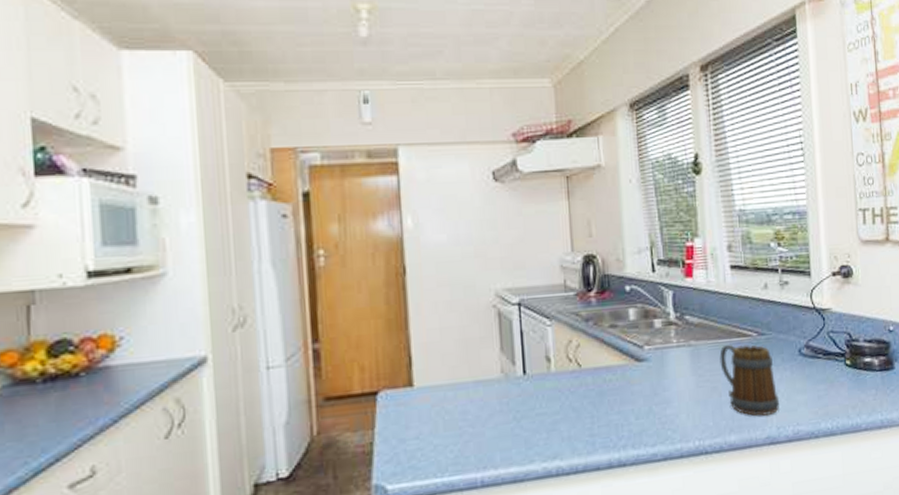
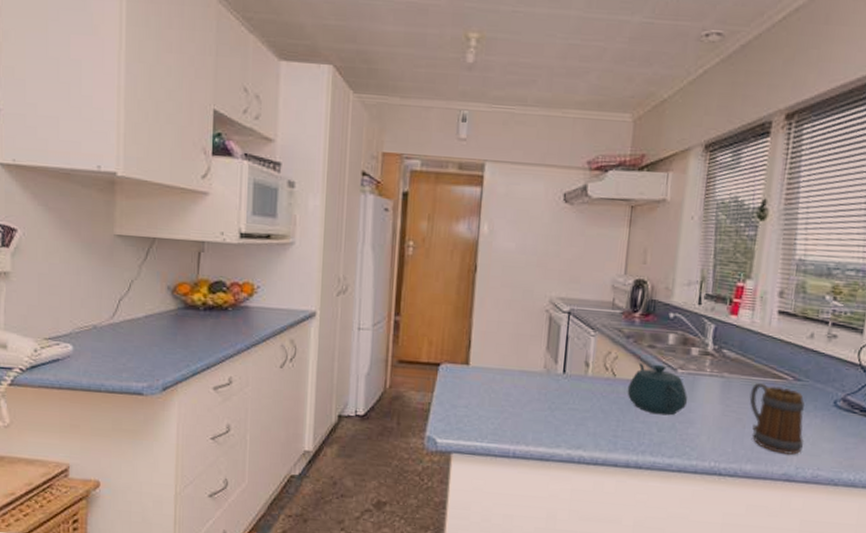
teapot: none [595,344,661,401] -> present [627,363,688,416]

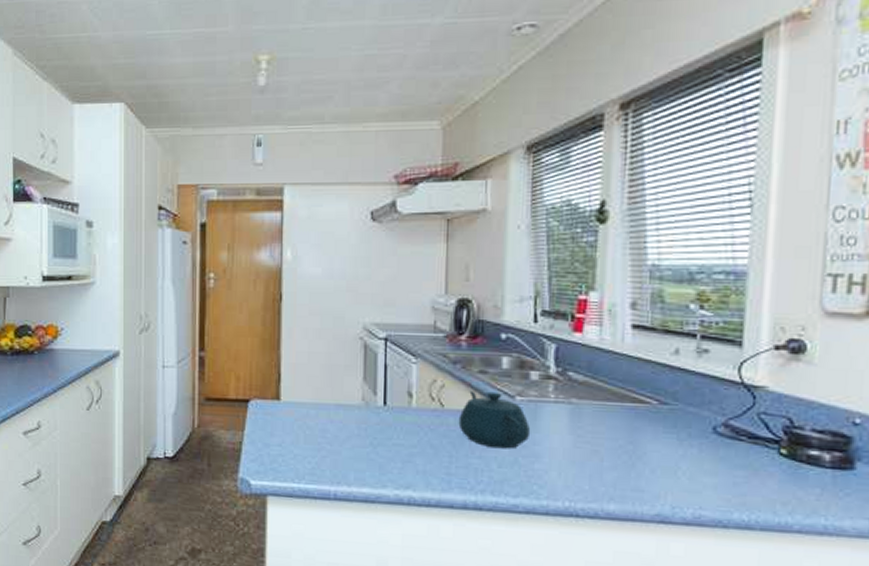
mug: present [749,382,805,455] -> none [605,408,680,492]

